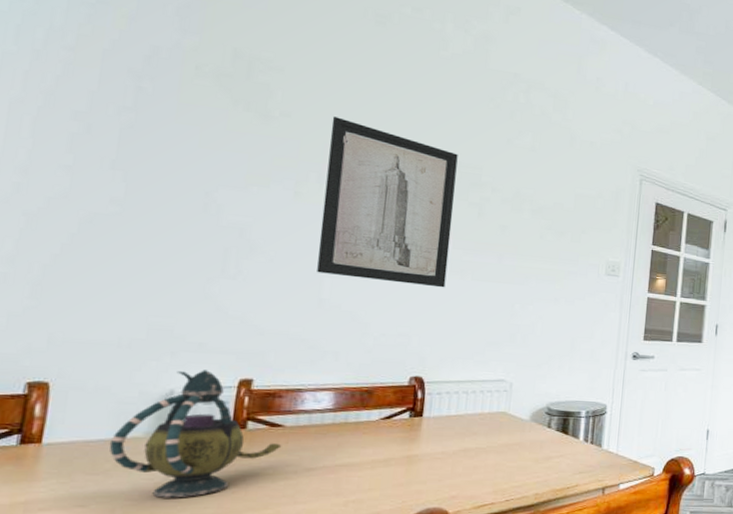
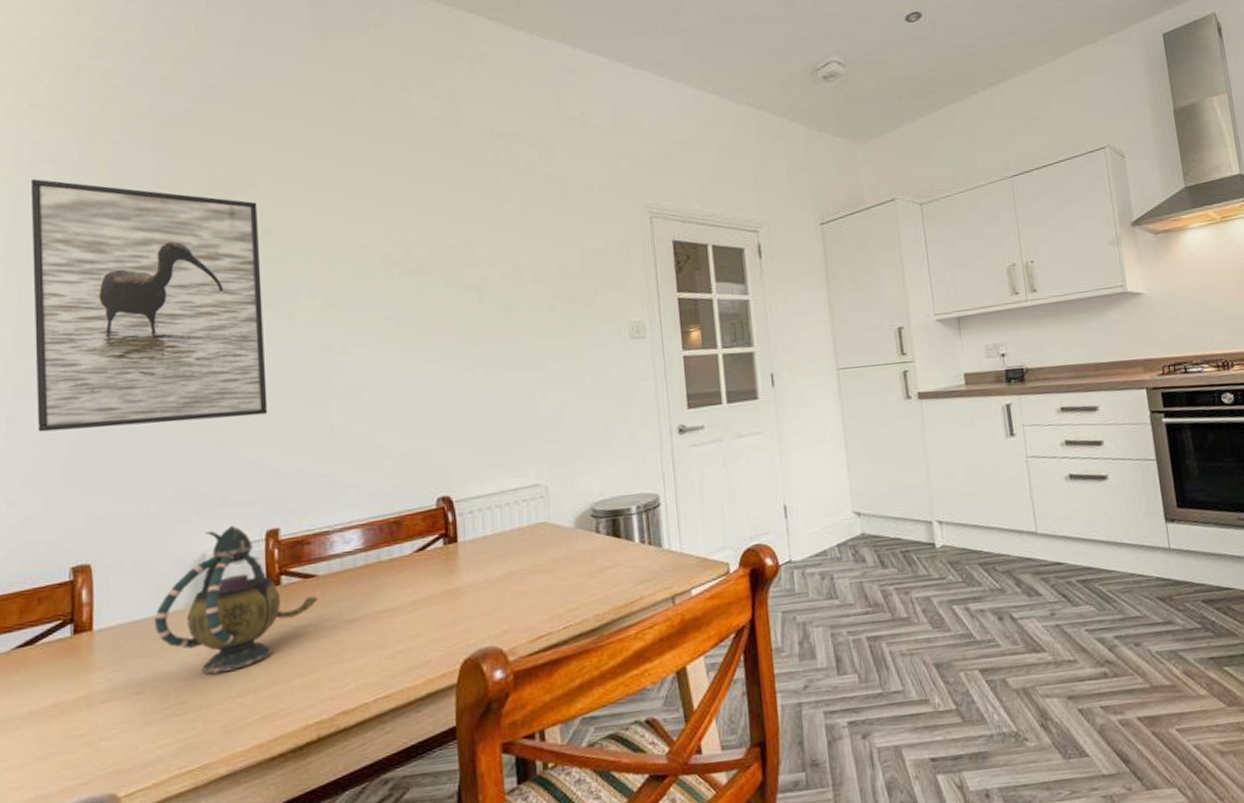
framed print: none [9,9,279,277] -> present [30,179,268,432]
wall art: present [317,116,458,288] -> none [313,222,457,398]

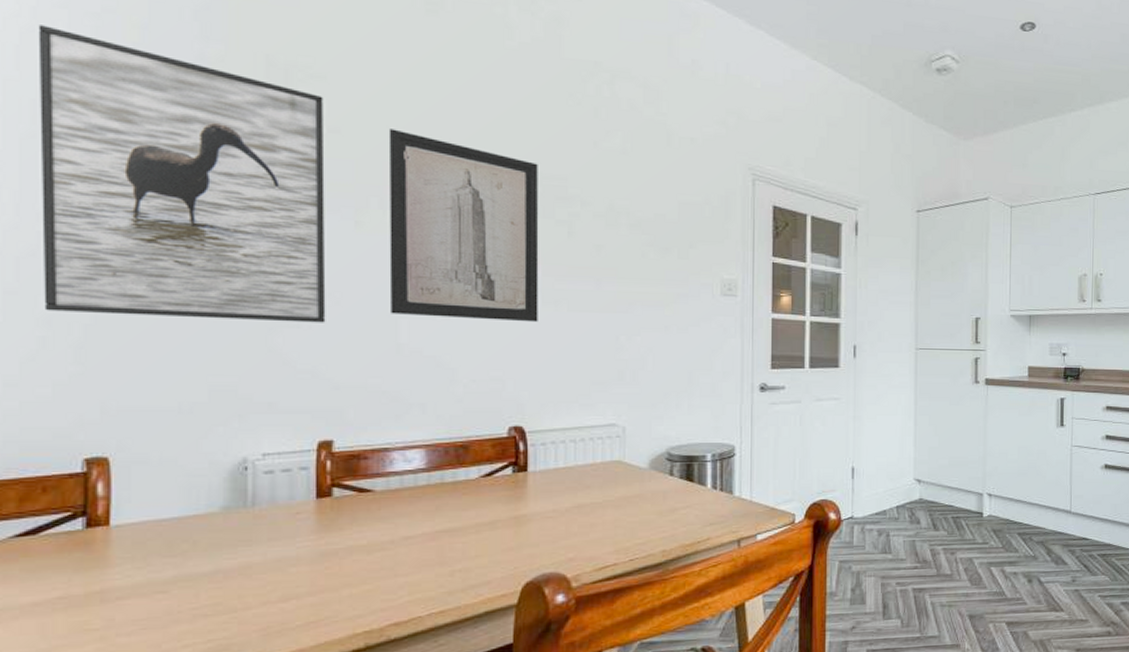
teapot: present [154,526,319,674] -> none [183,433,374,578]
wall art: none [313,222,457,398] -> present [388,129,539,323]

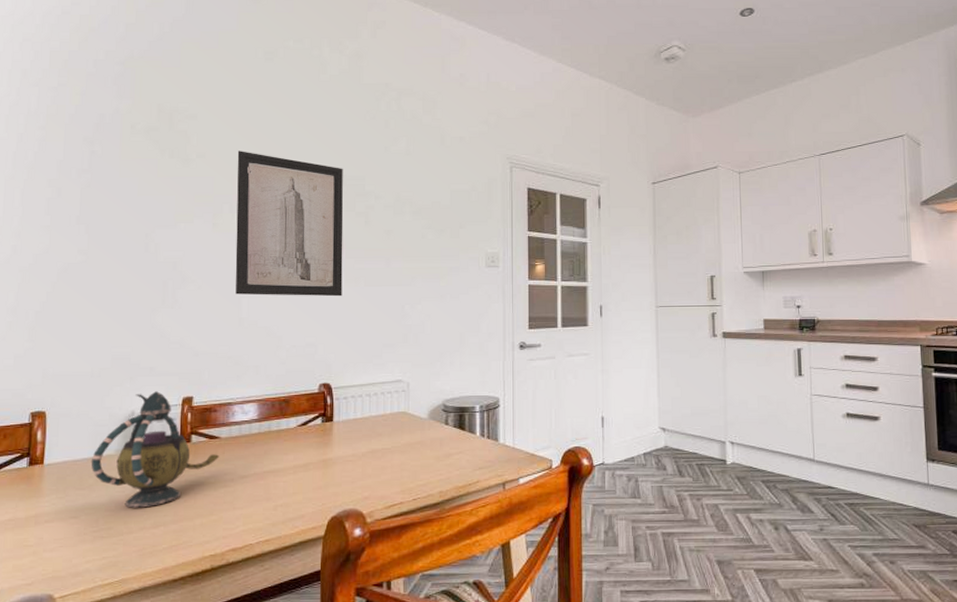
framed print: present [38,25,326,323] -> none [12,100,194,304]
teapot: none [183,433,374,578] -> present [91,391,220,508]

